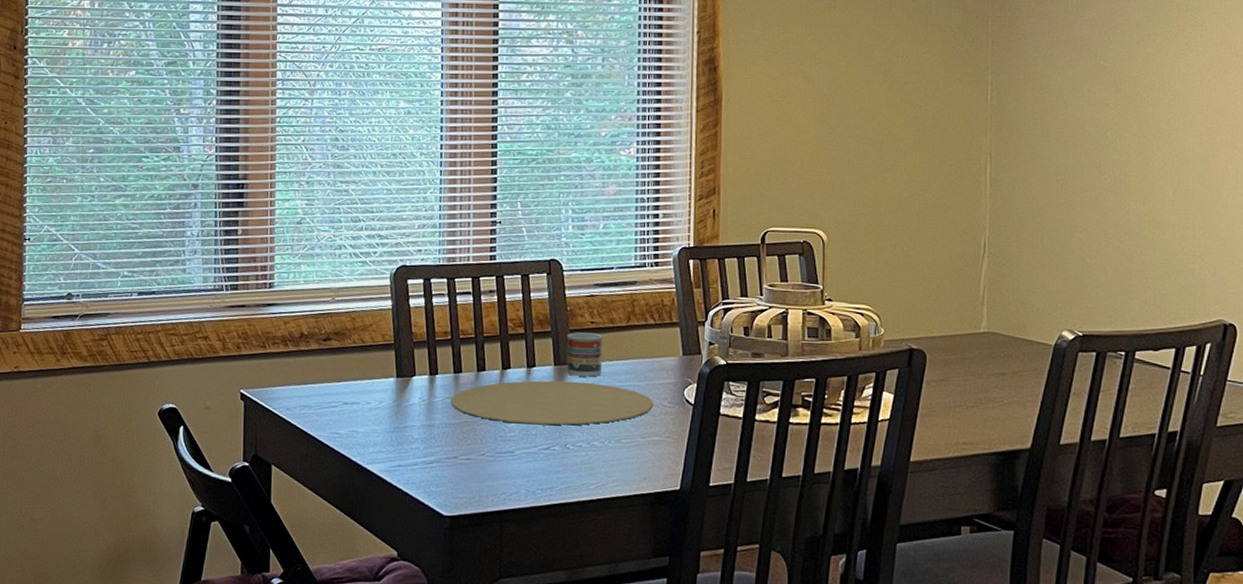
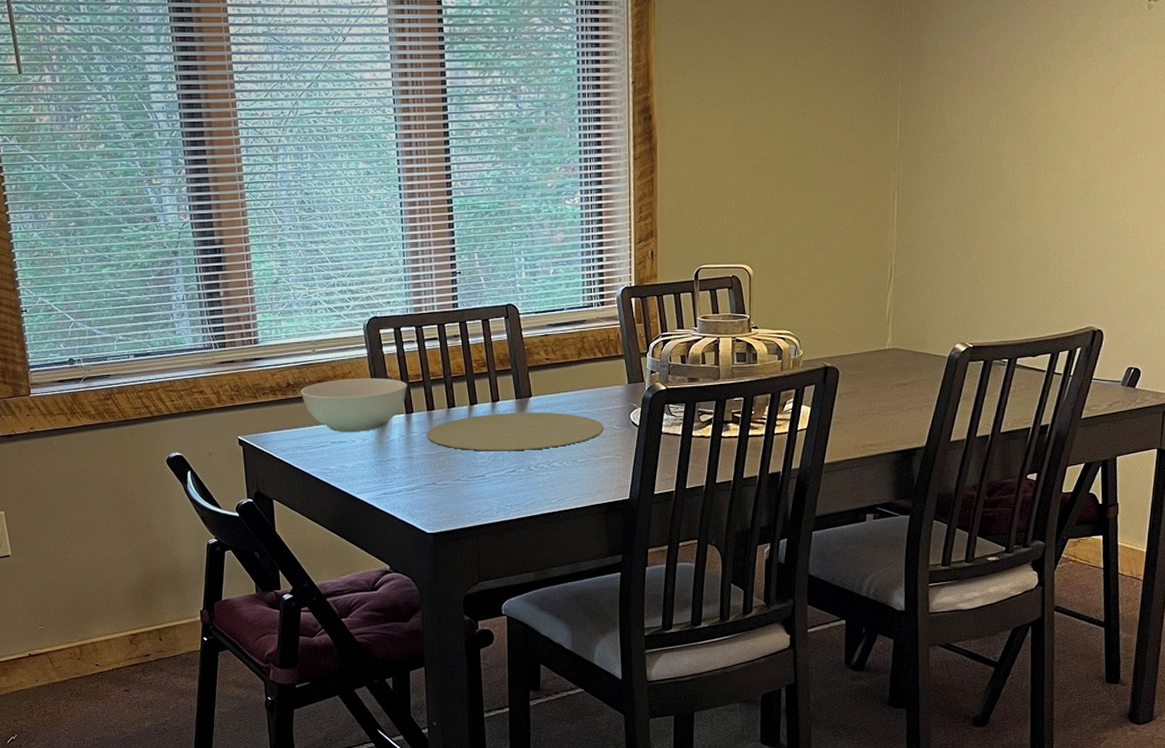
bowl: none [314,332,434,393] -> present [300,378,407,433]
cup: present [566,332,603,377] -> none [525,368,558,407]

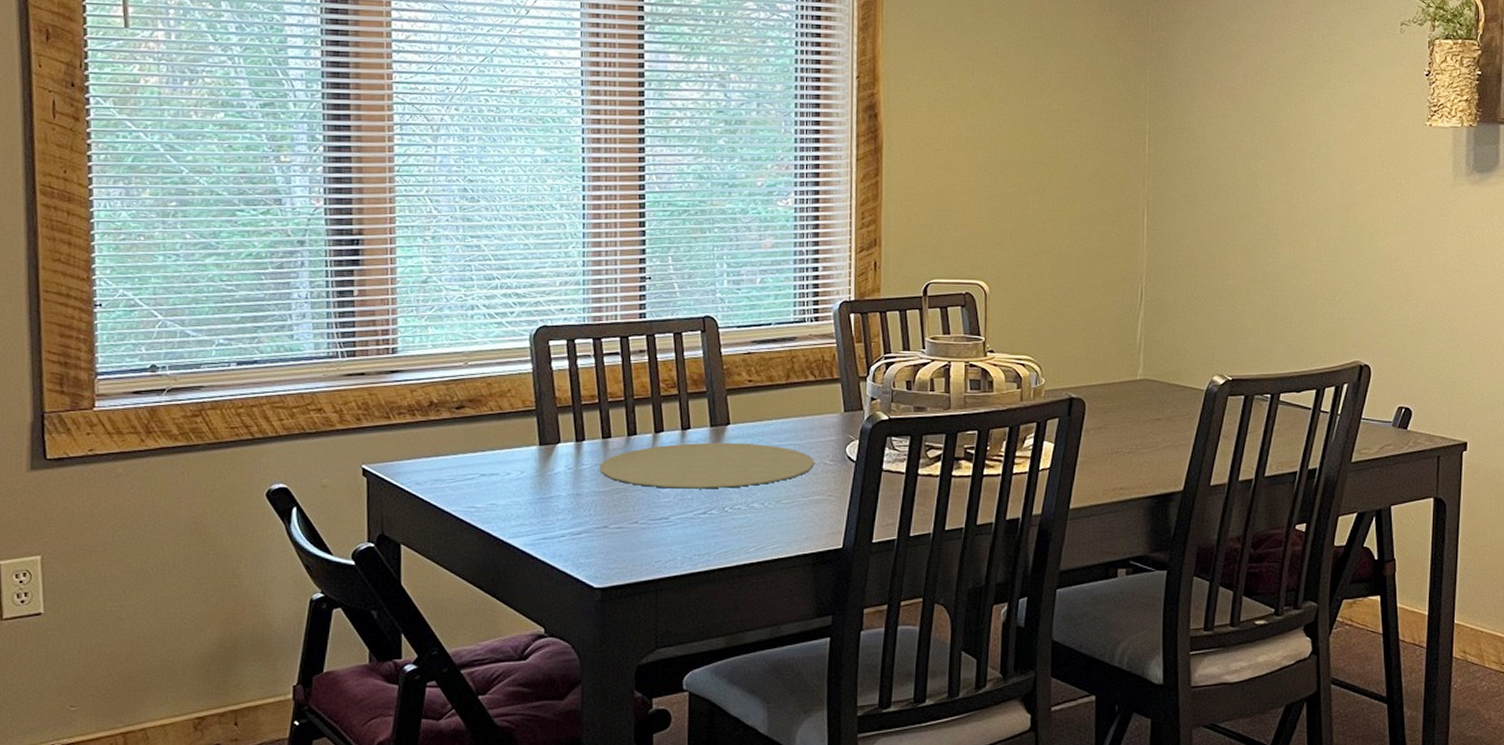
bowl: present [300,378,407,433] -> none [445,398,579,463]

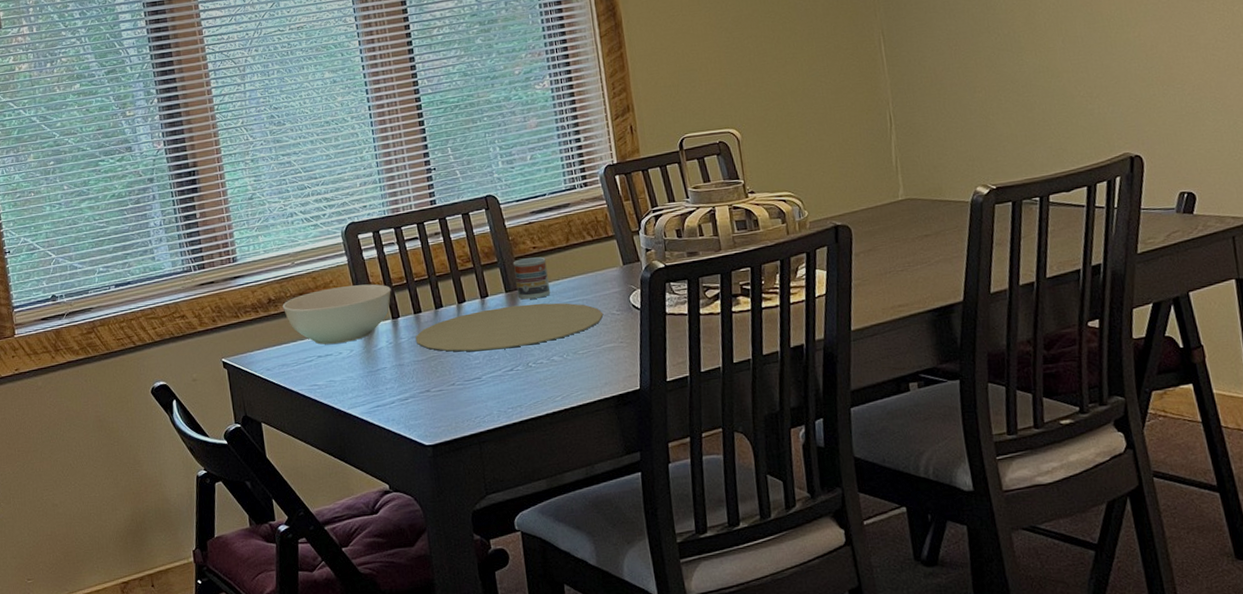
bowl: none [445,398,579,463] -> present [282,284,391,345]
cup: none [723,391,761,437] -> present [513,257,551,300]

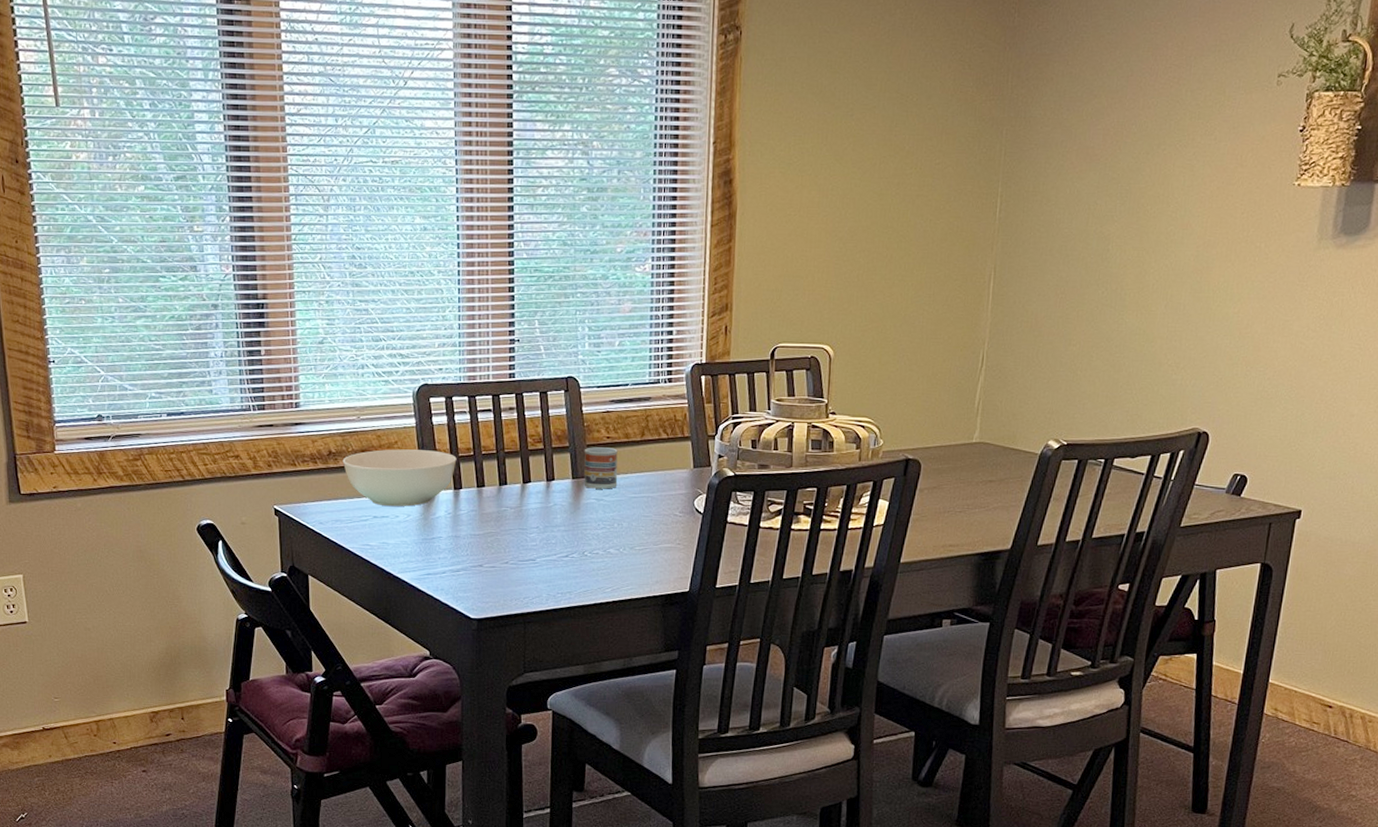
placemat: present [416,303,604,352] -> none [476,493,666,535]

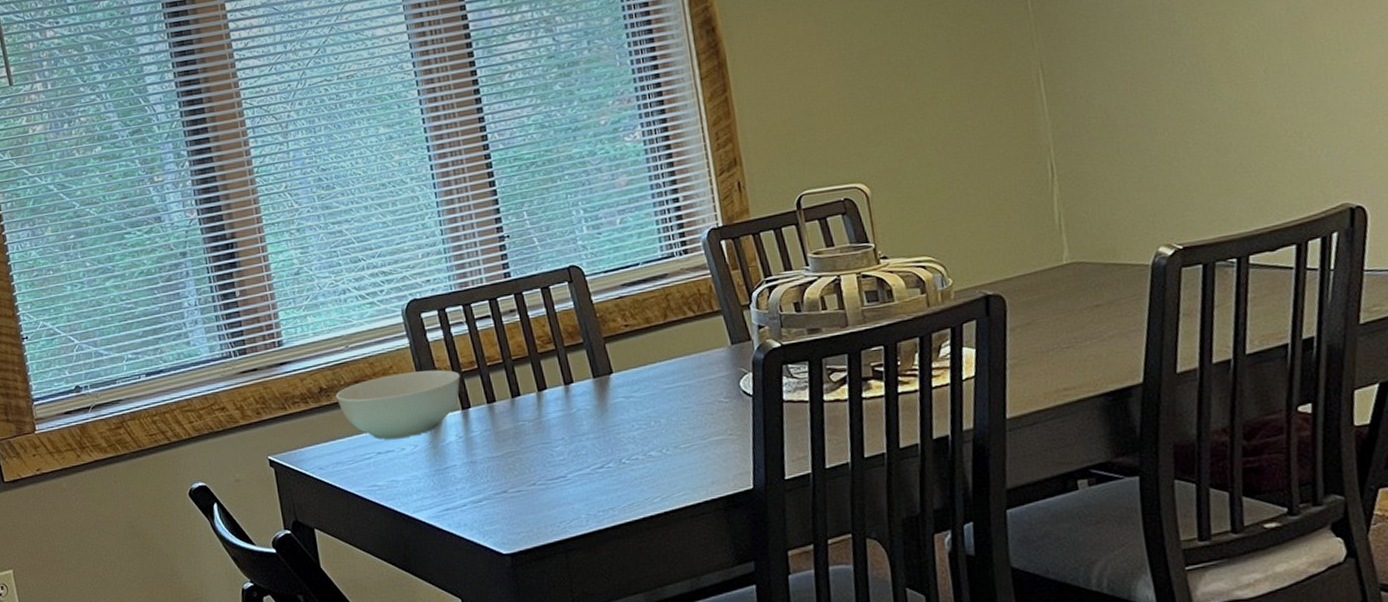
cup: present [584,447,618,489] -> none [601,336,647,386]

